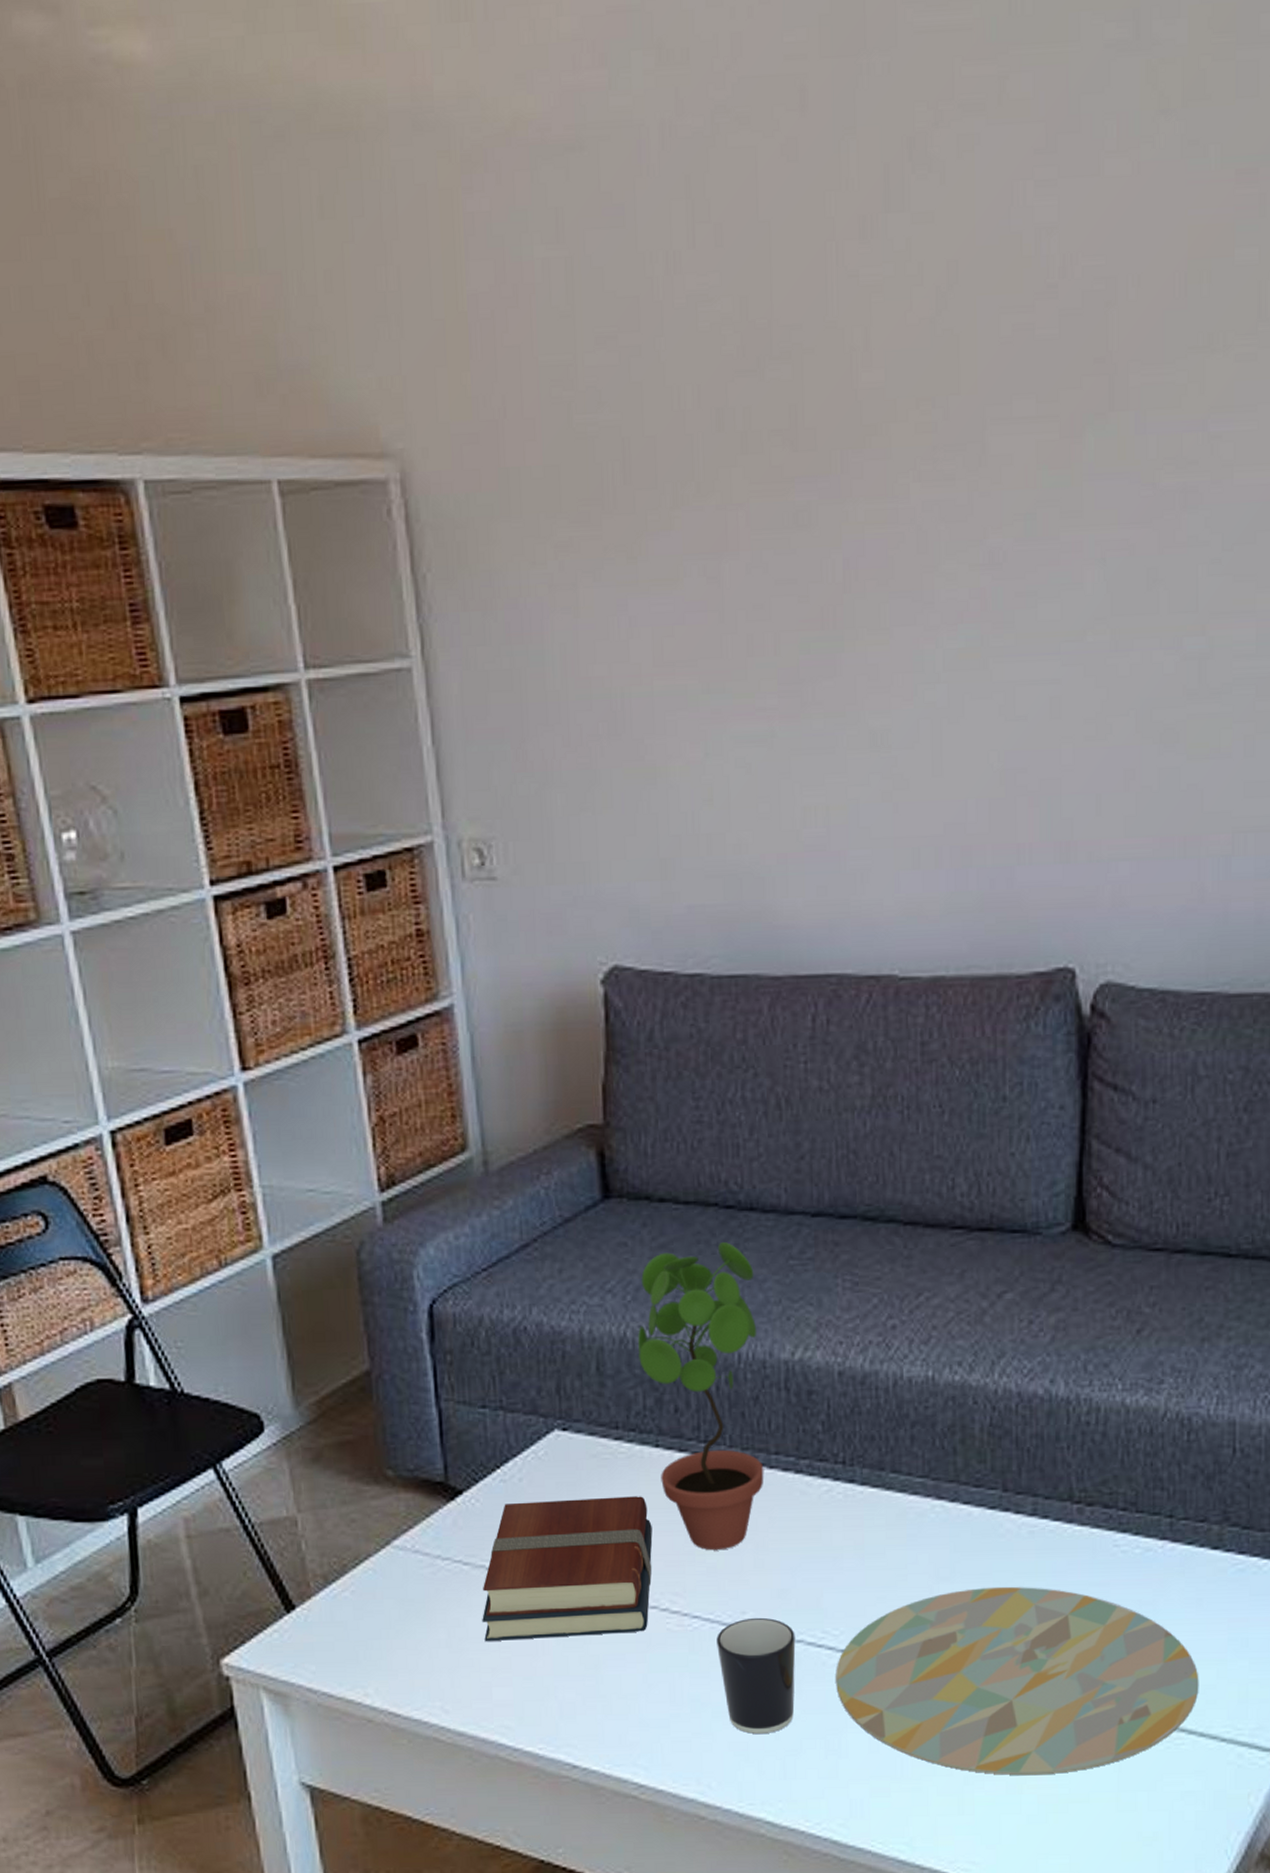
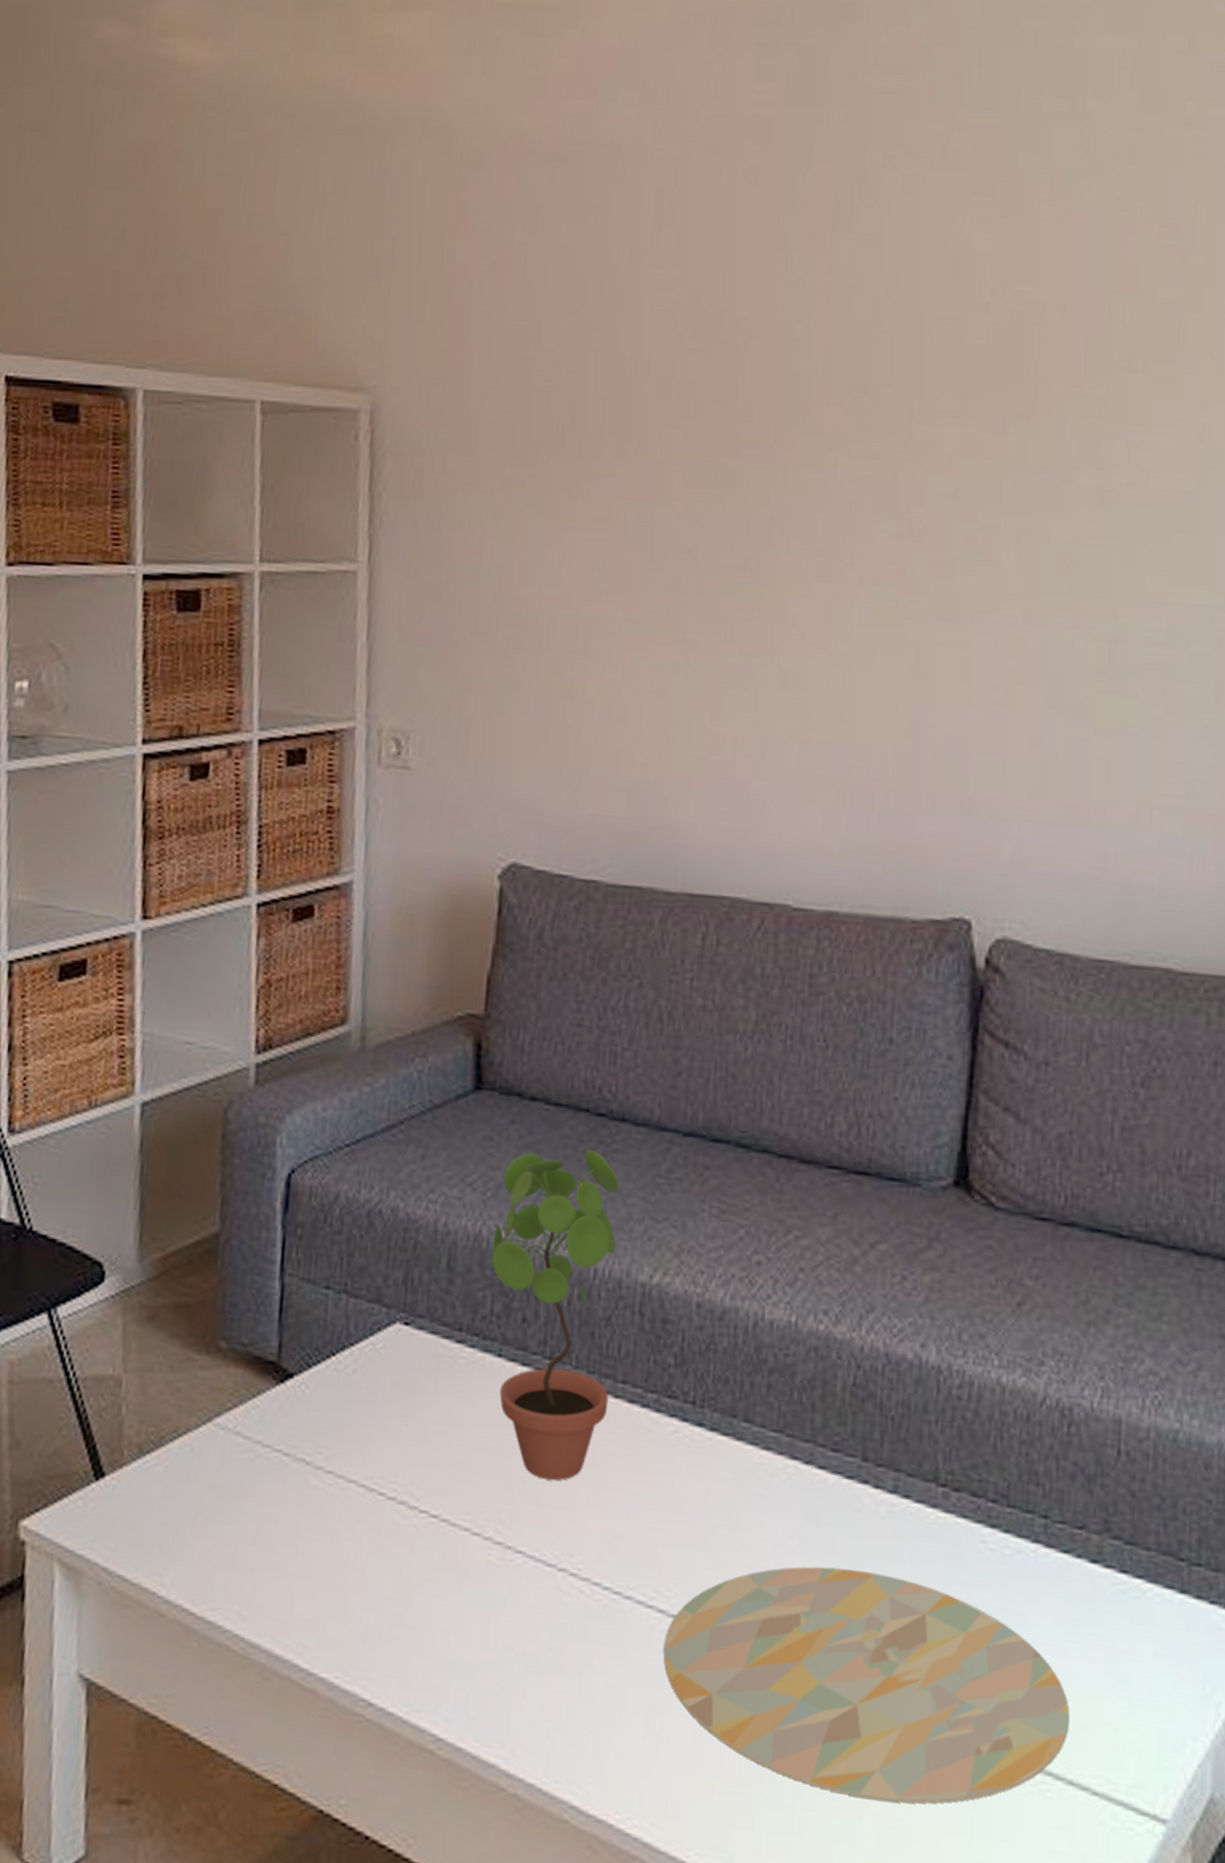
books: present [482,1496,653,1641] -> none [294,1395,485,1560]
mug: present [717,1617,796,1734] -> none [538,1562,625,1700]

